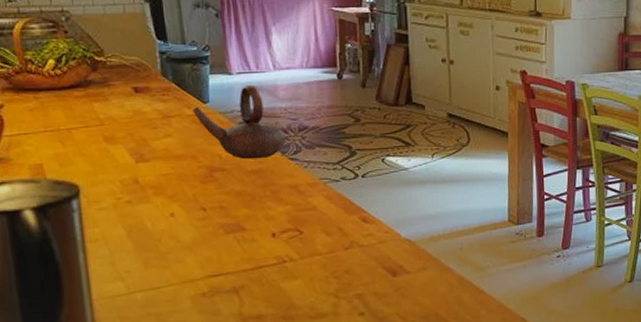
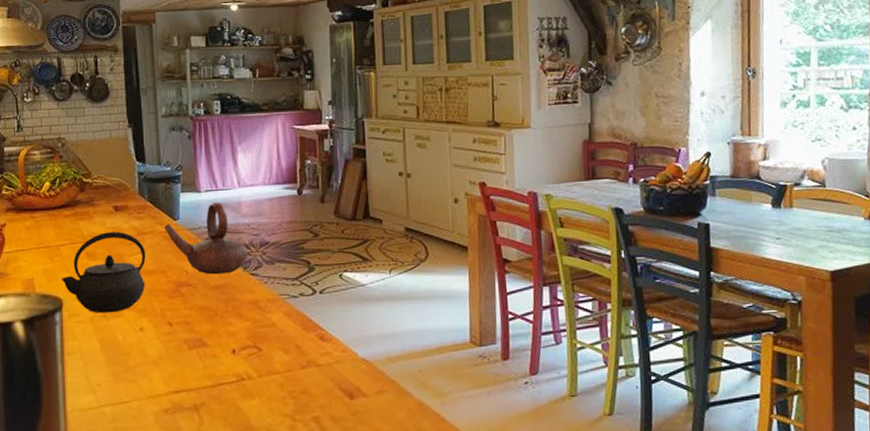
kettle: none [75,114,174,200] -> present [61,231,146,314]

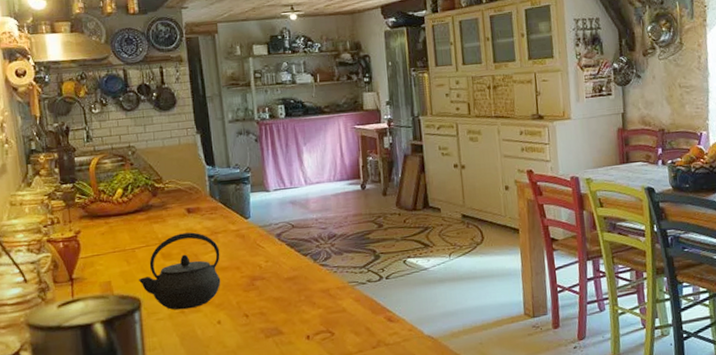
teapot: present [164,201,249,275] -> none [236,199,318,268]

